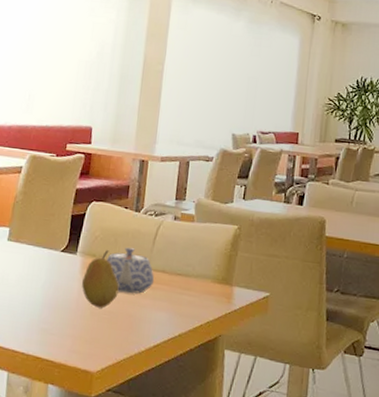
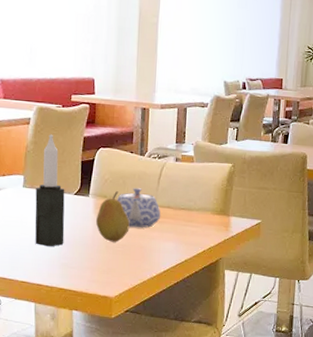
candle: none [14,184,52,309] -> present [35,134,65,247]

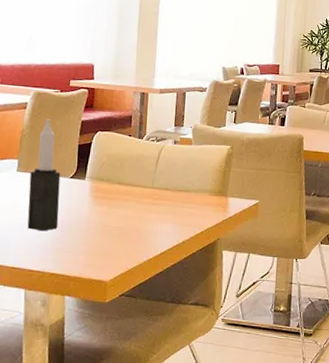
fruit: present [96,191,130,243] -> none [92,174,127,225]
teapot: present [117,188,161,228] -> none [114,170,159,211]

